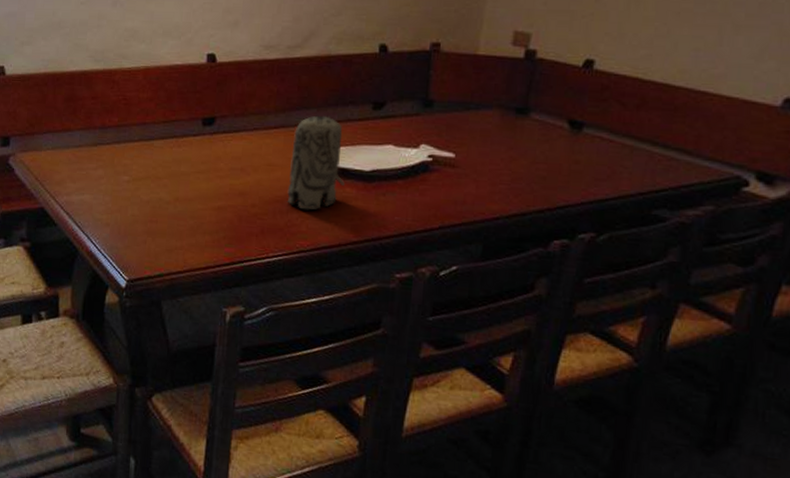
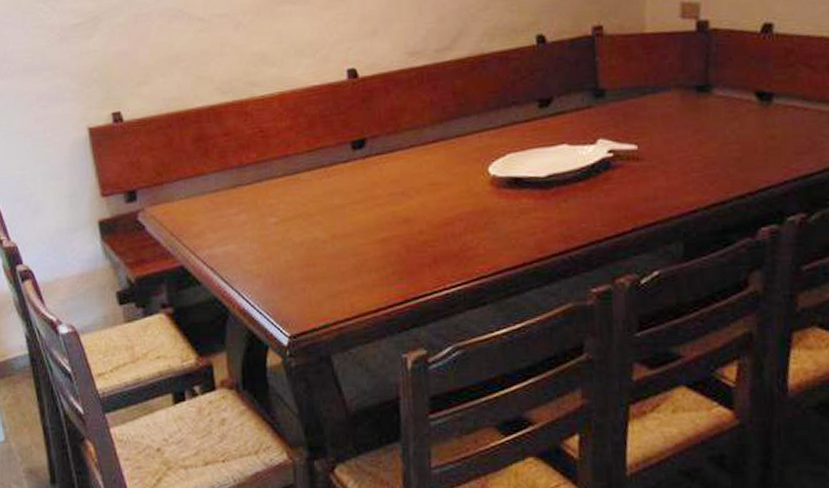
toy elephant: present [287,116,345,210] -> none [456,122,520,230]

